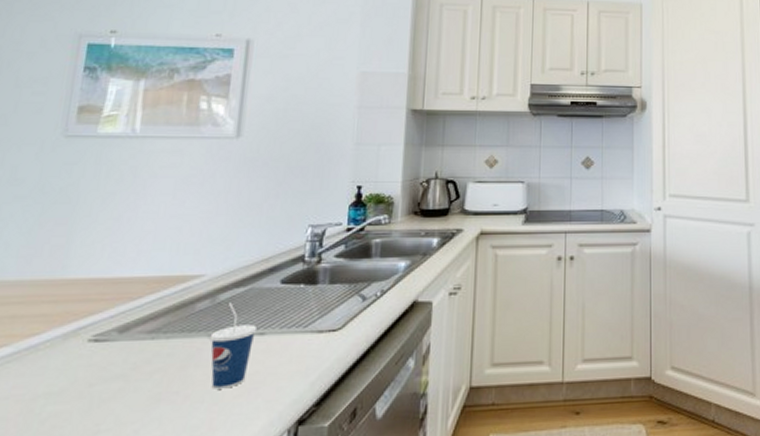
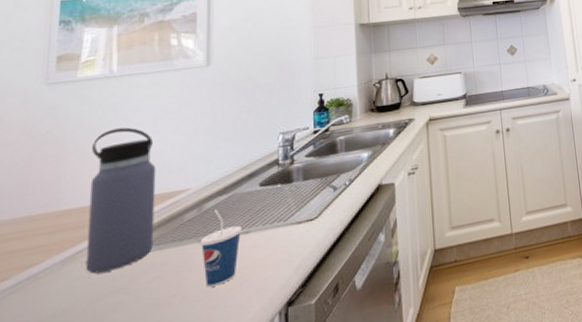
water bottle: none [87,196,171,355] -> present [85,127,156,274]

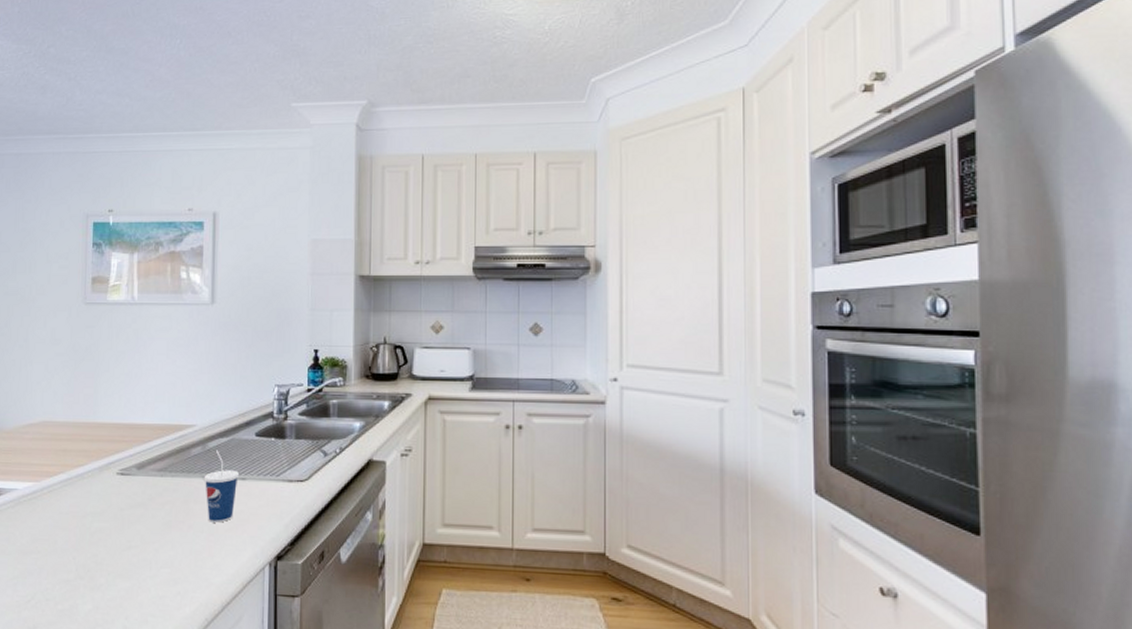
water bottle: present [85,127,156,274] -> none [116,355,169,486]

